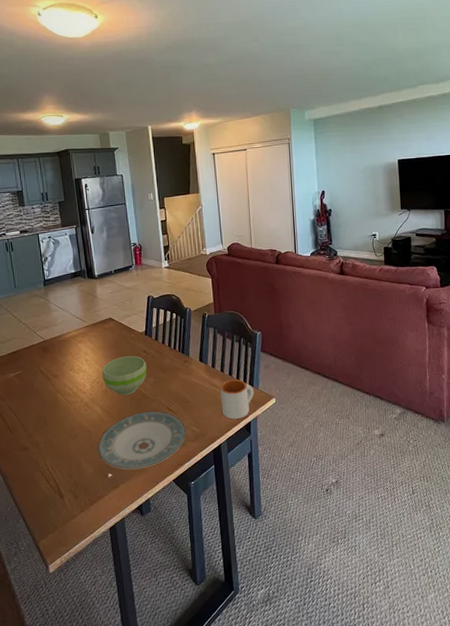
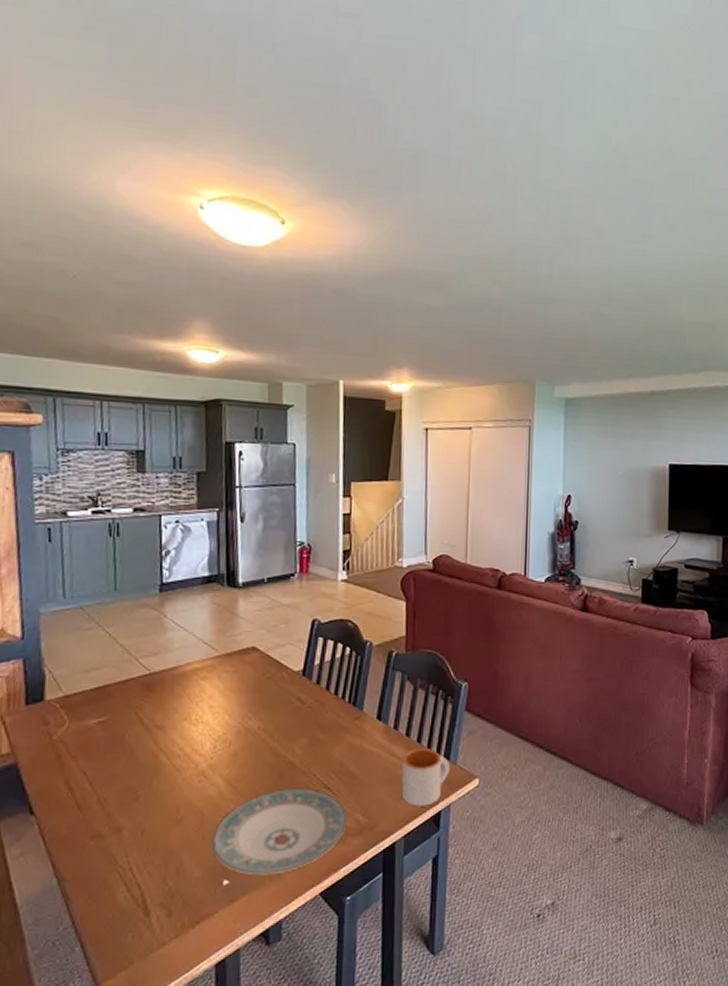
bowl: present [102,356,147,396] -> none [231,705,300,763]

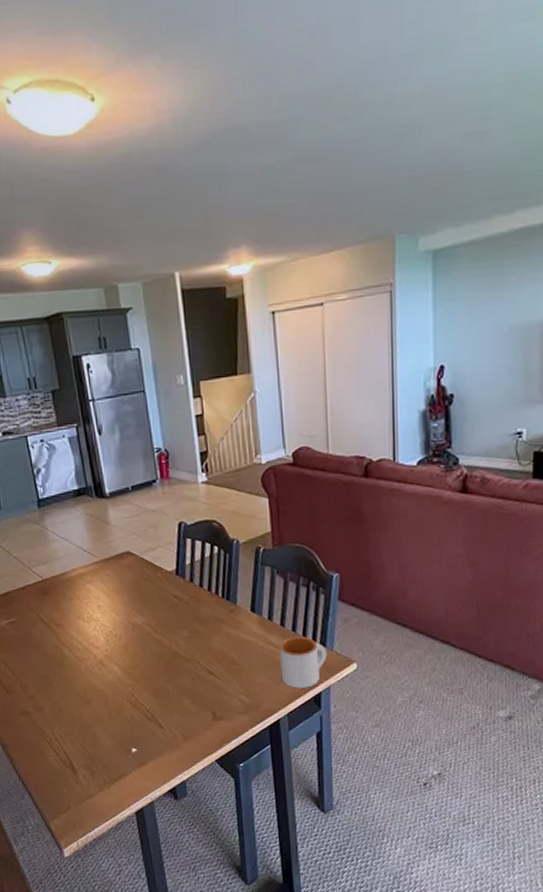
plate: present [211,789,347,875] -> none [117,674,233,745]

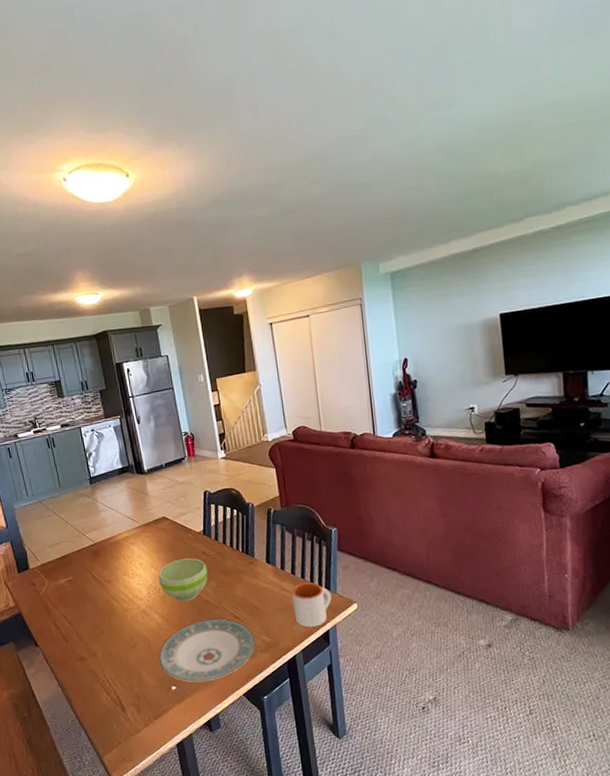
plate: none [117,674,233,745] -> present [158,618,256,683]
bowl: none [119,602,180,653] -> present [158,558,208,602]

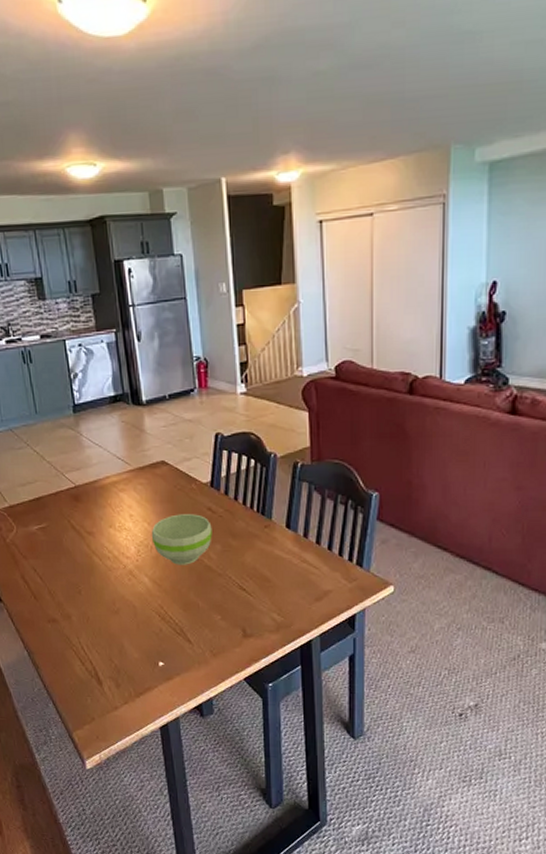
plate: present [158,618,256,683] -> none [145,589,264,661]
mug: present [291,582,332,628] -> none [314,555,364,609]

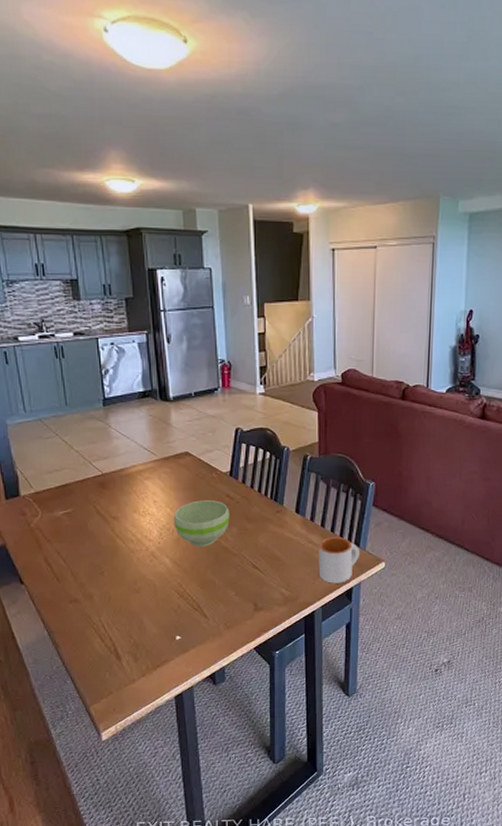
mug: none [314,555,364,609] -> present [318,536,361,583]

